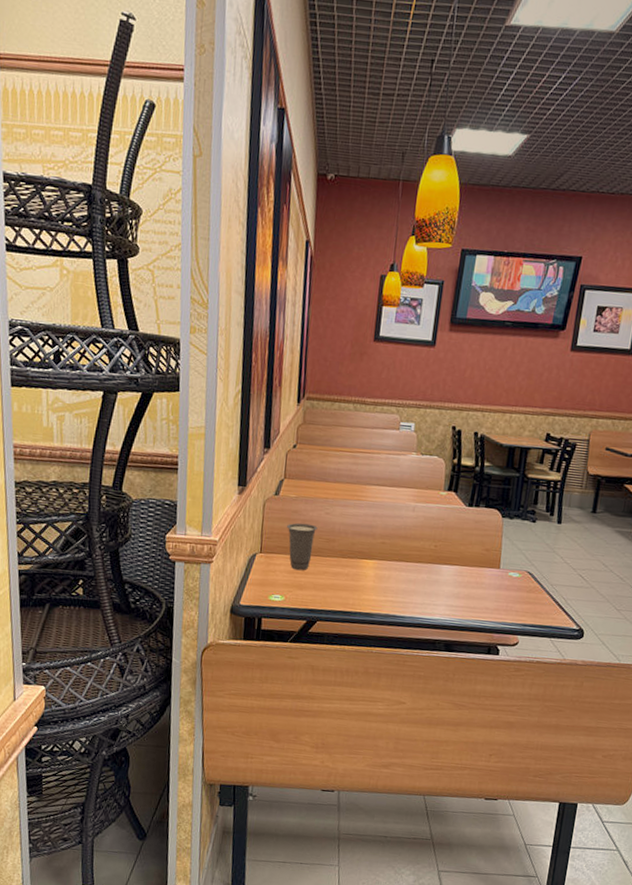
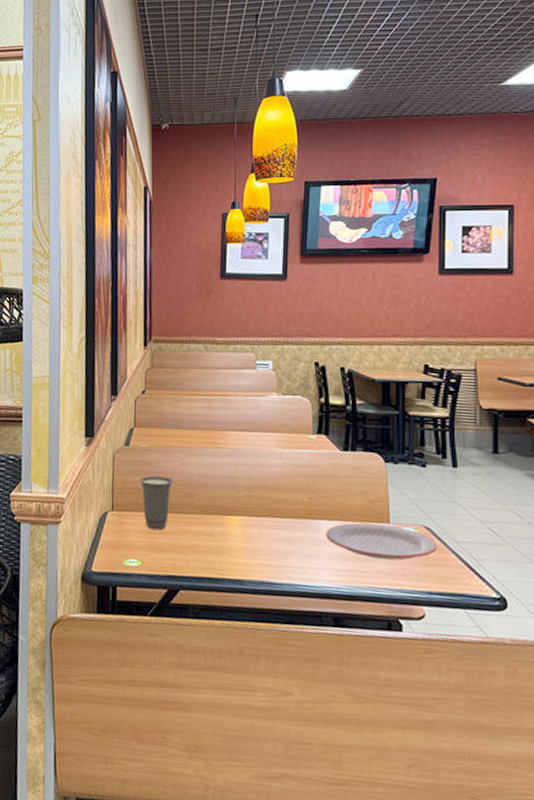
plate: none [445,568,536,599] -> present [325,523,438,561]

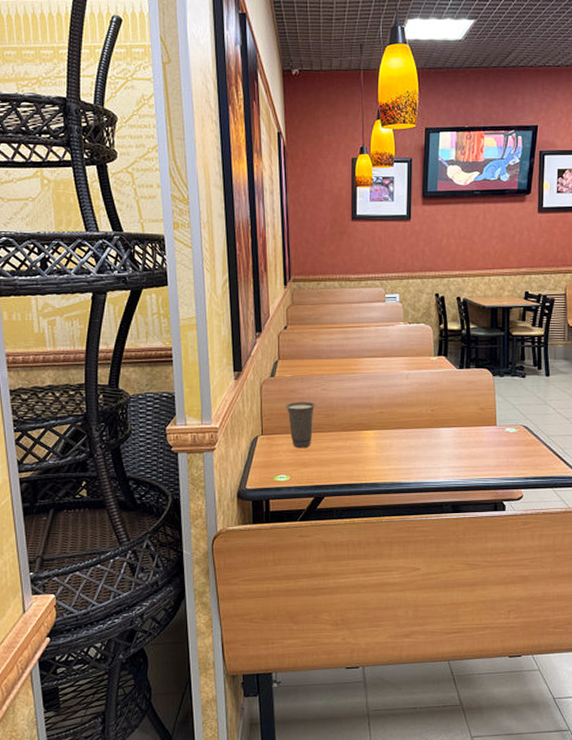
plate: present [325,523,438,561] -> none [445,427,533,455]

